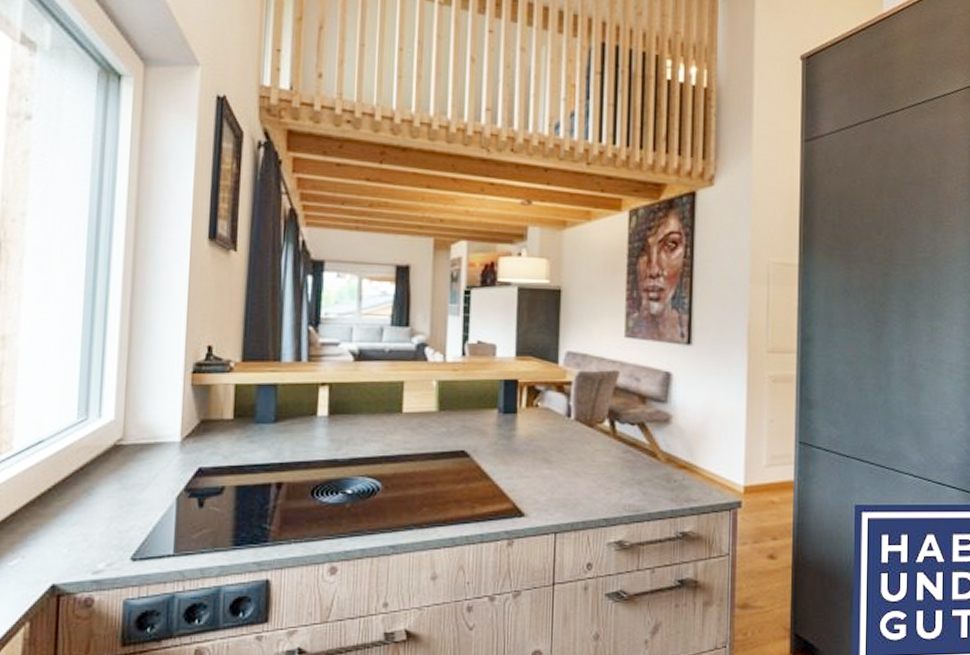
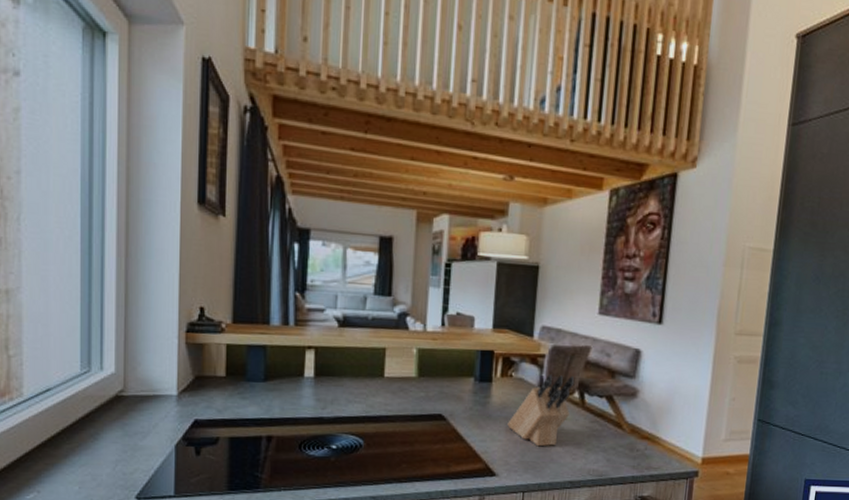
knife block: none [535,403,604,482] -> present [507,375,575,447]

